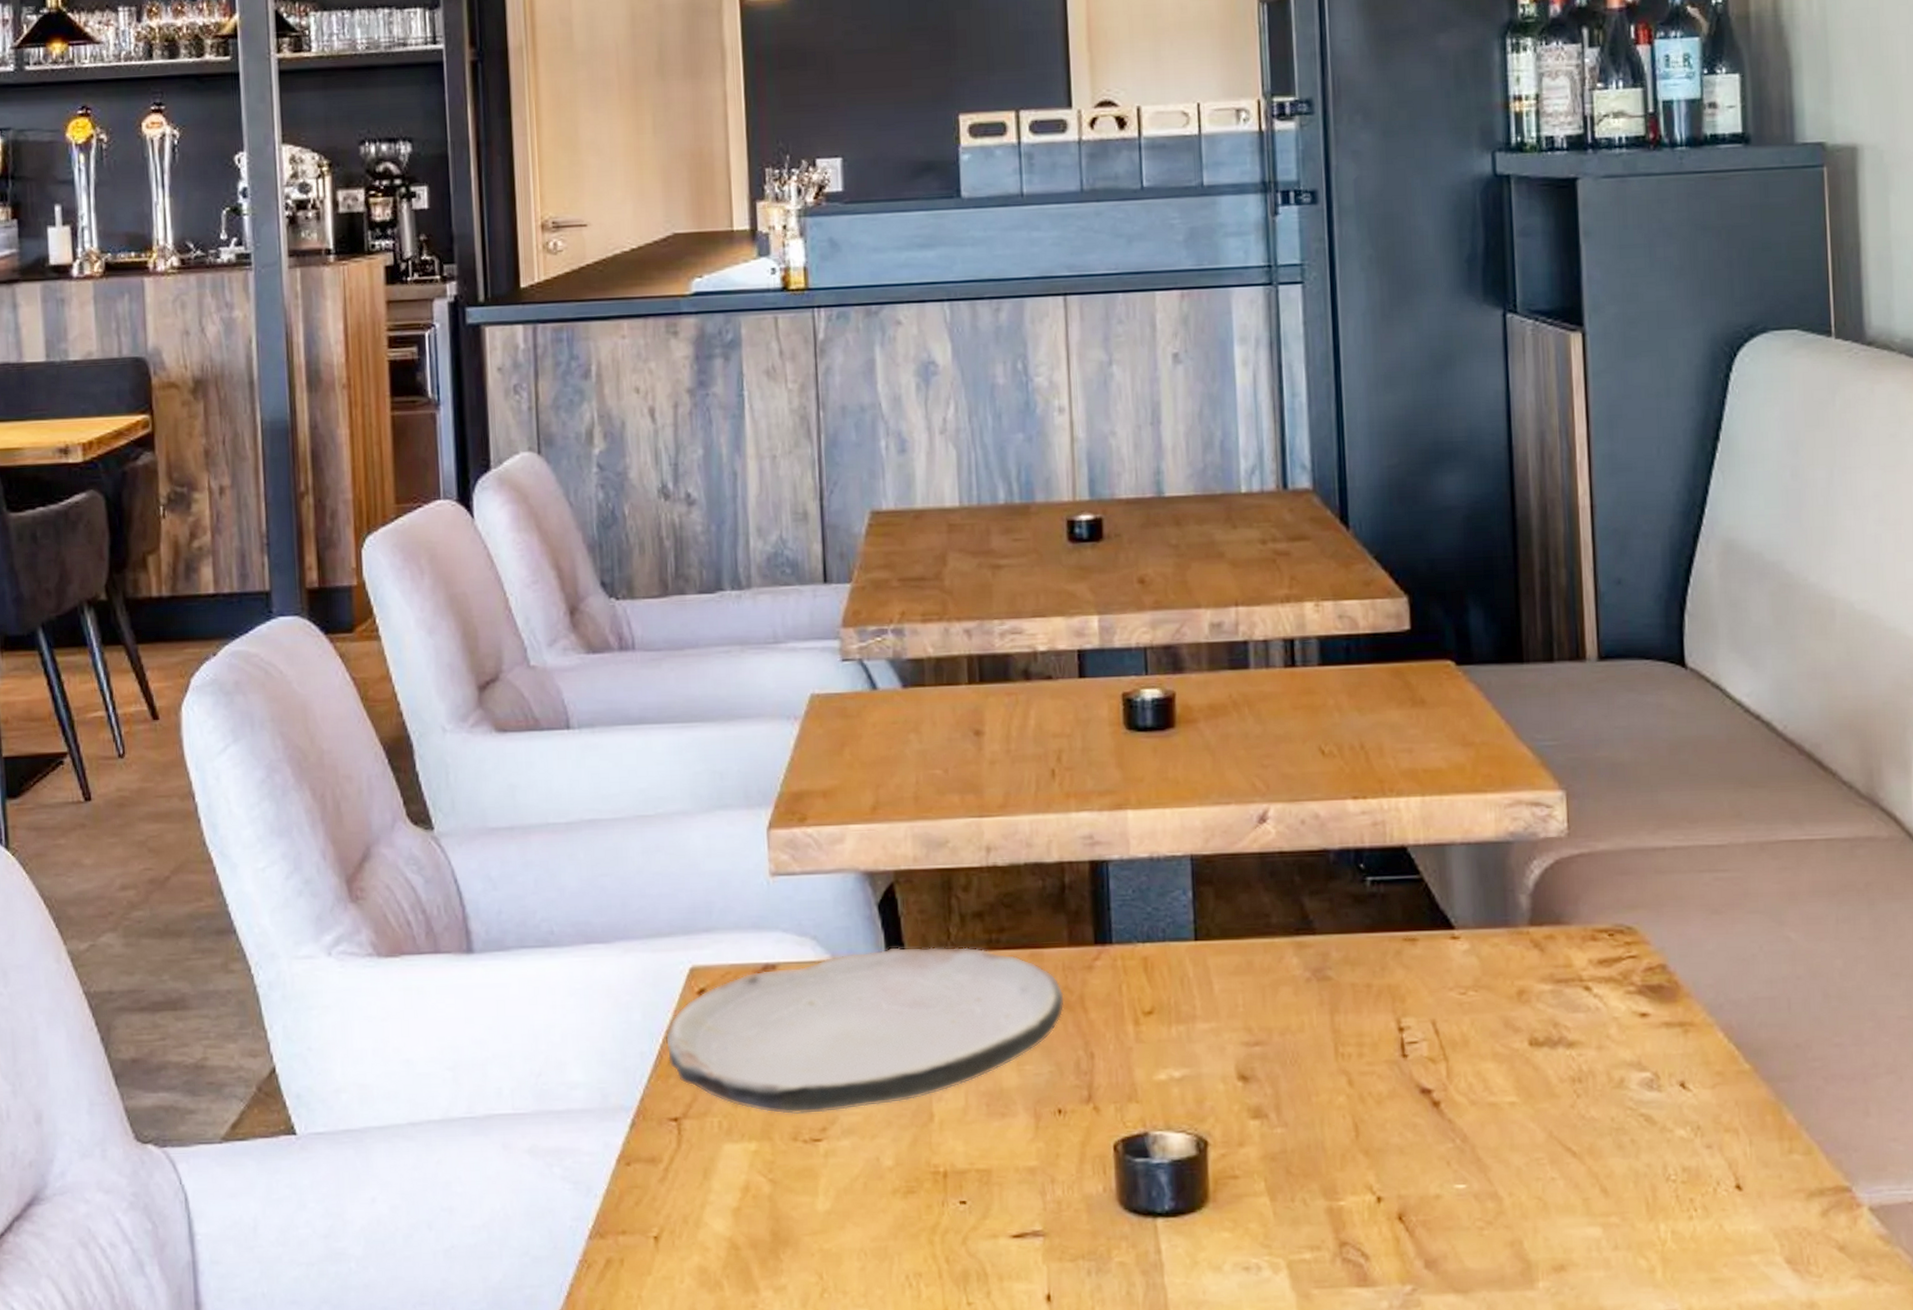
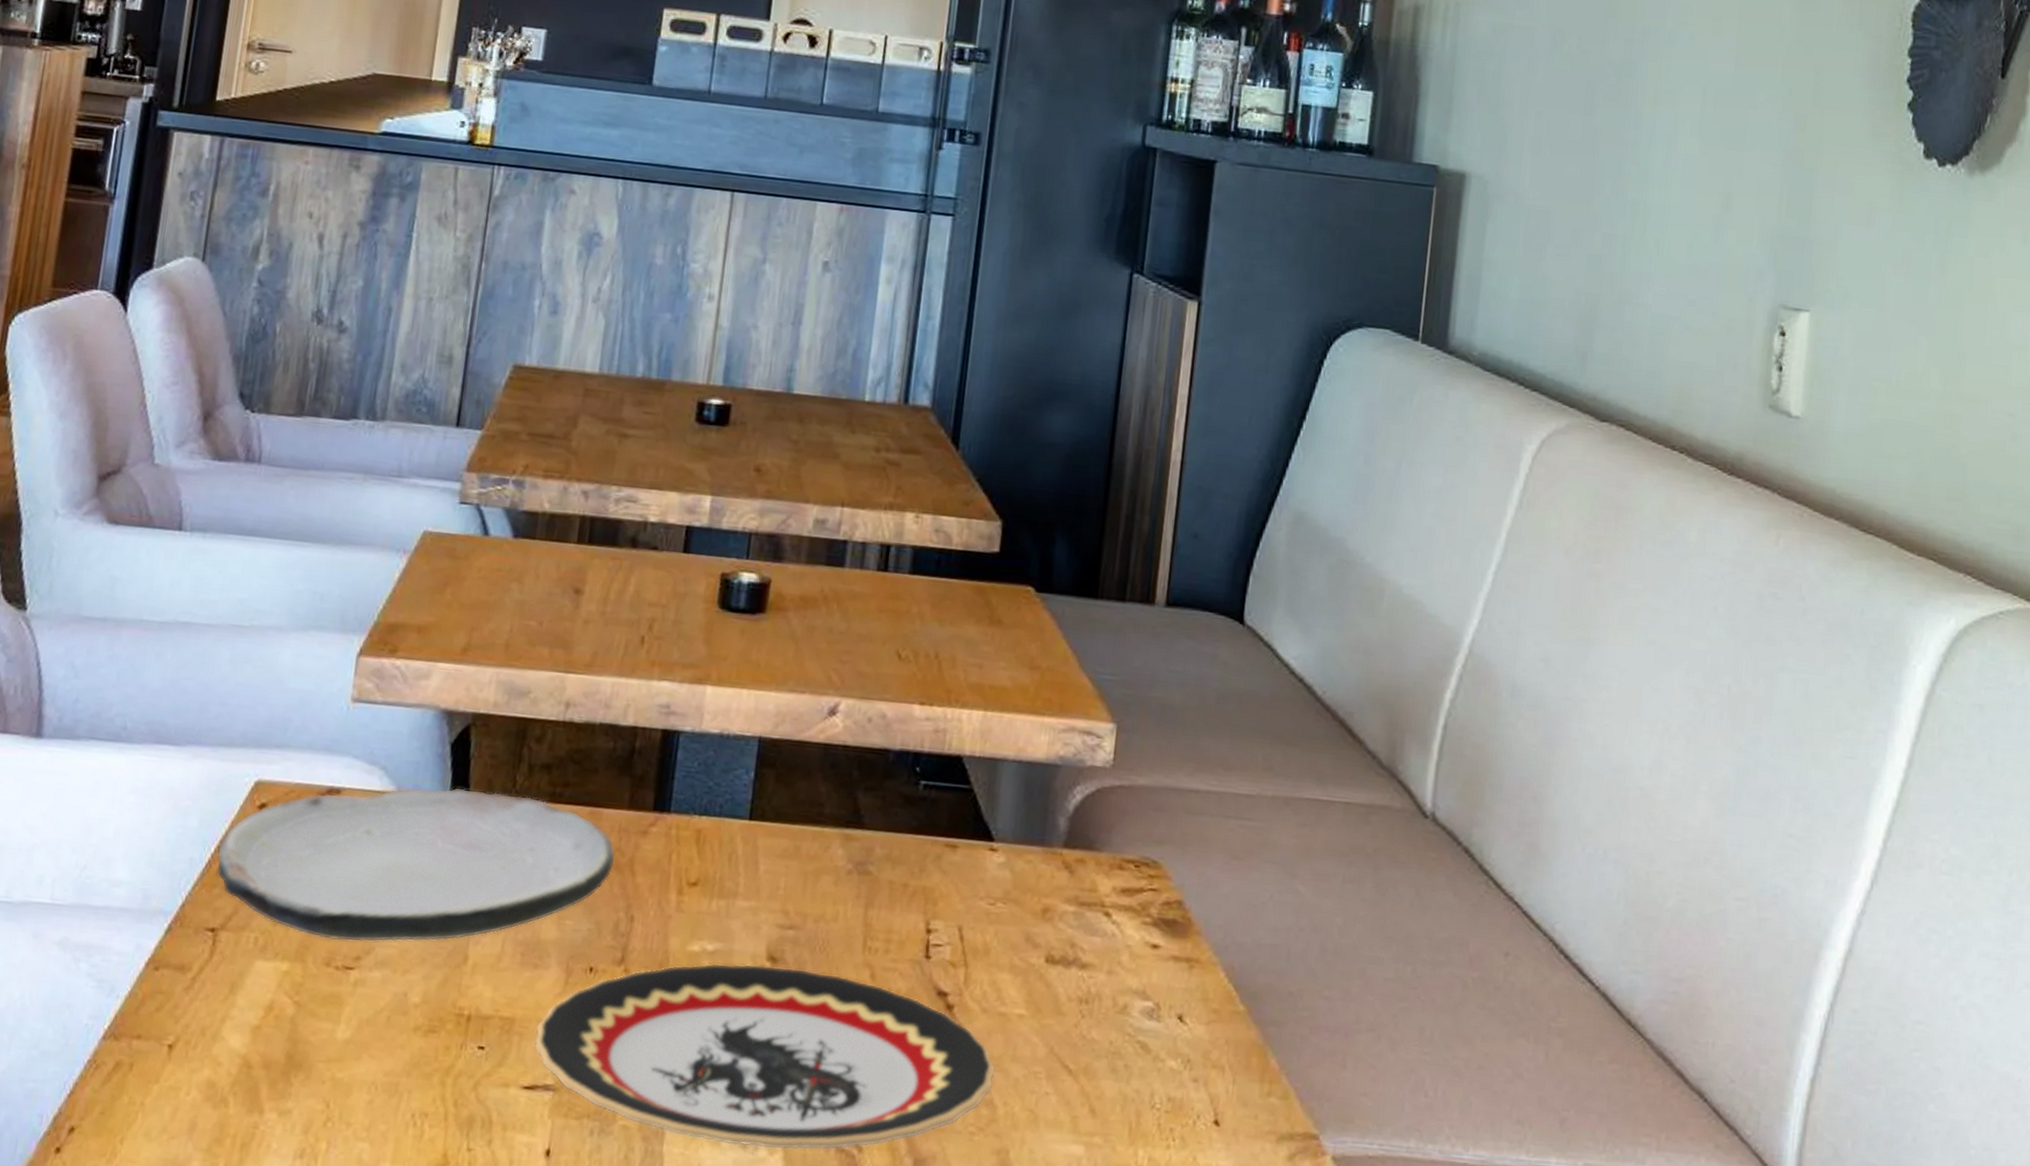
plate: none [1014,1084,1495,1268] -> present [533,963,996,1150]

